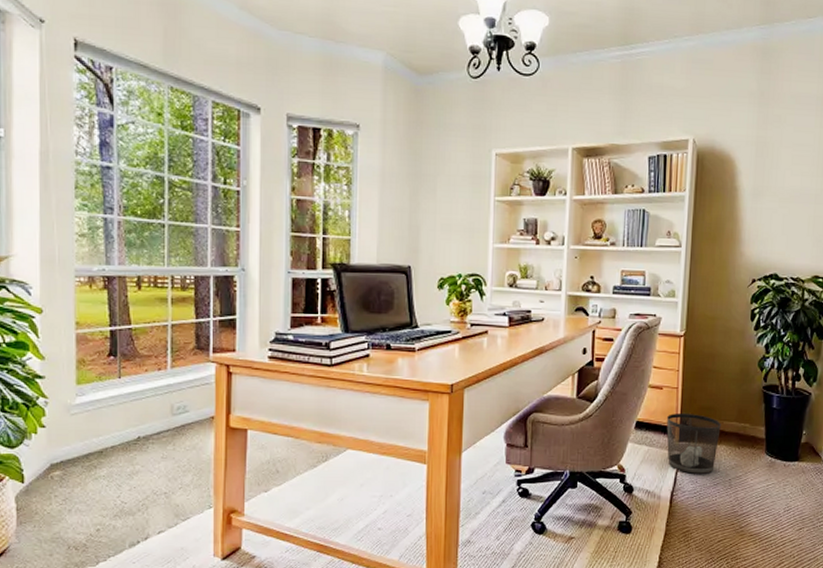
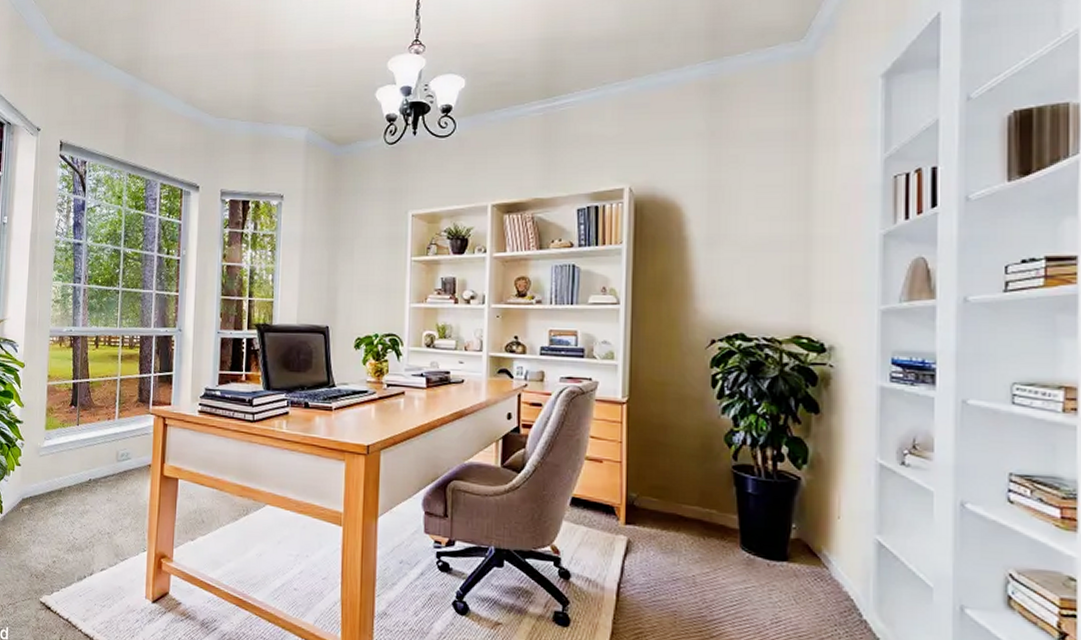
waste bin: present [666,414,721,474] -> none [609,491,679,566]

